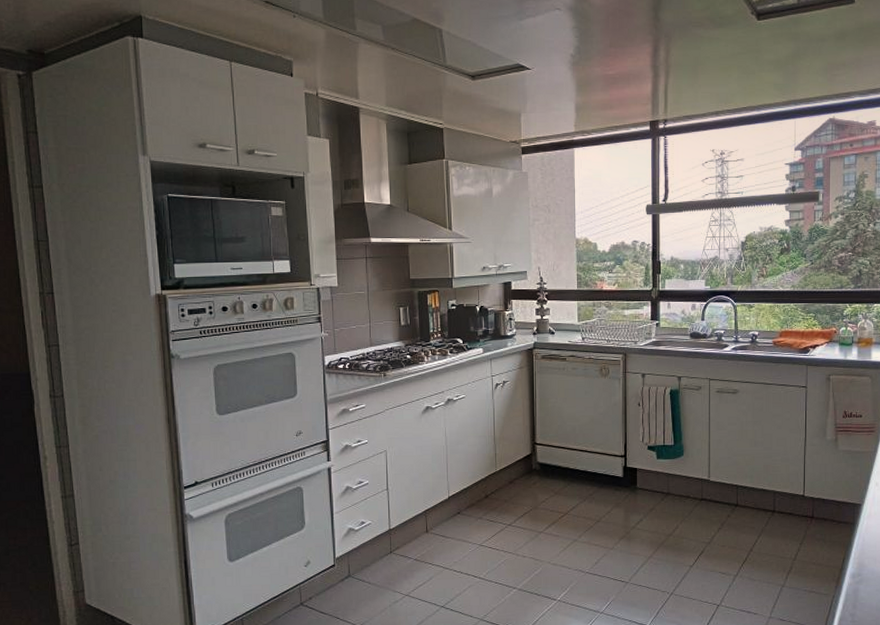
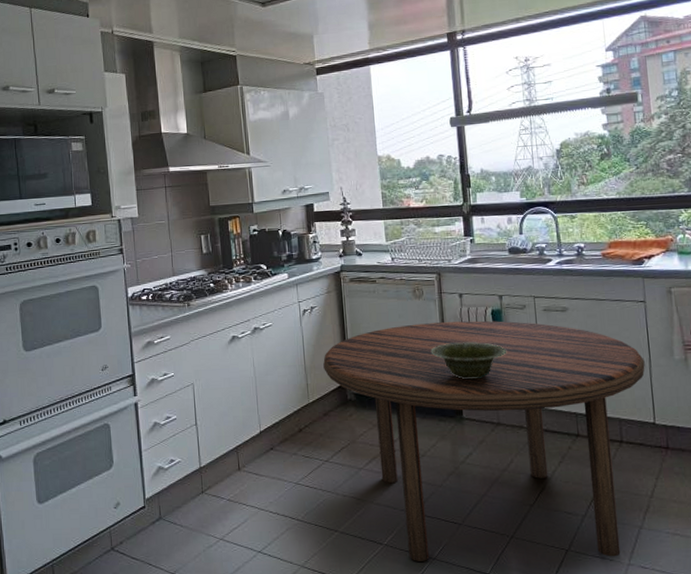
dining table: none [512,399,801,615] -> present [323,320,645,562]
dish: none [612,419,680,453] -> present [431,342,506,380]

